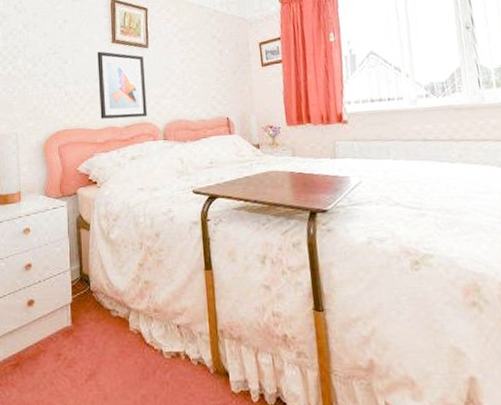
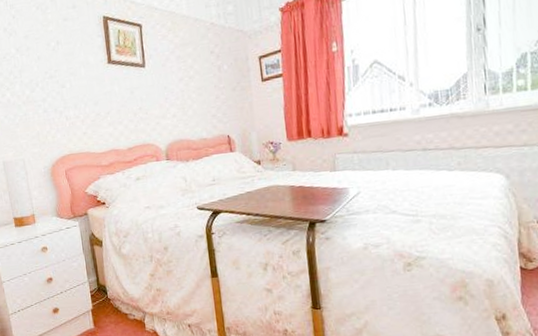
wall art: present [97,51,148,119] -> none [94,73,149,142]

